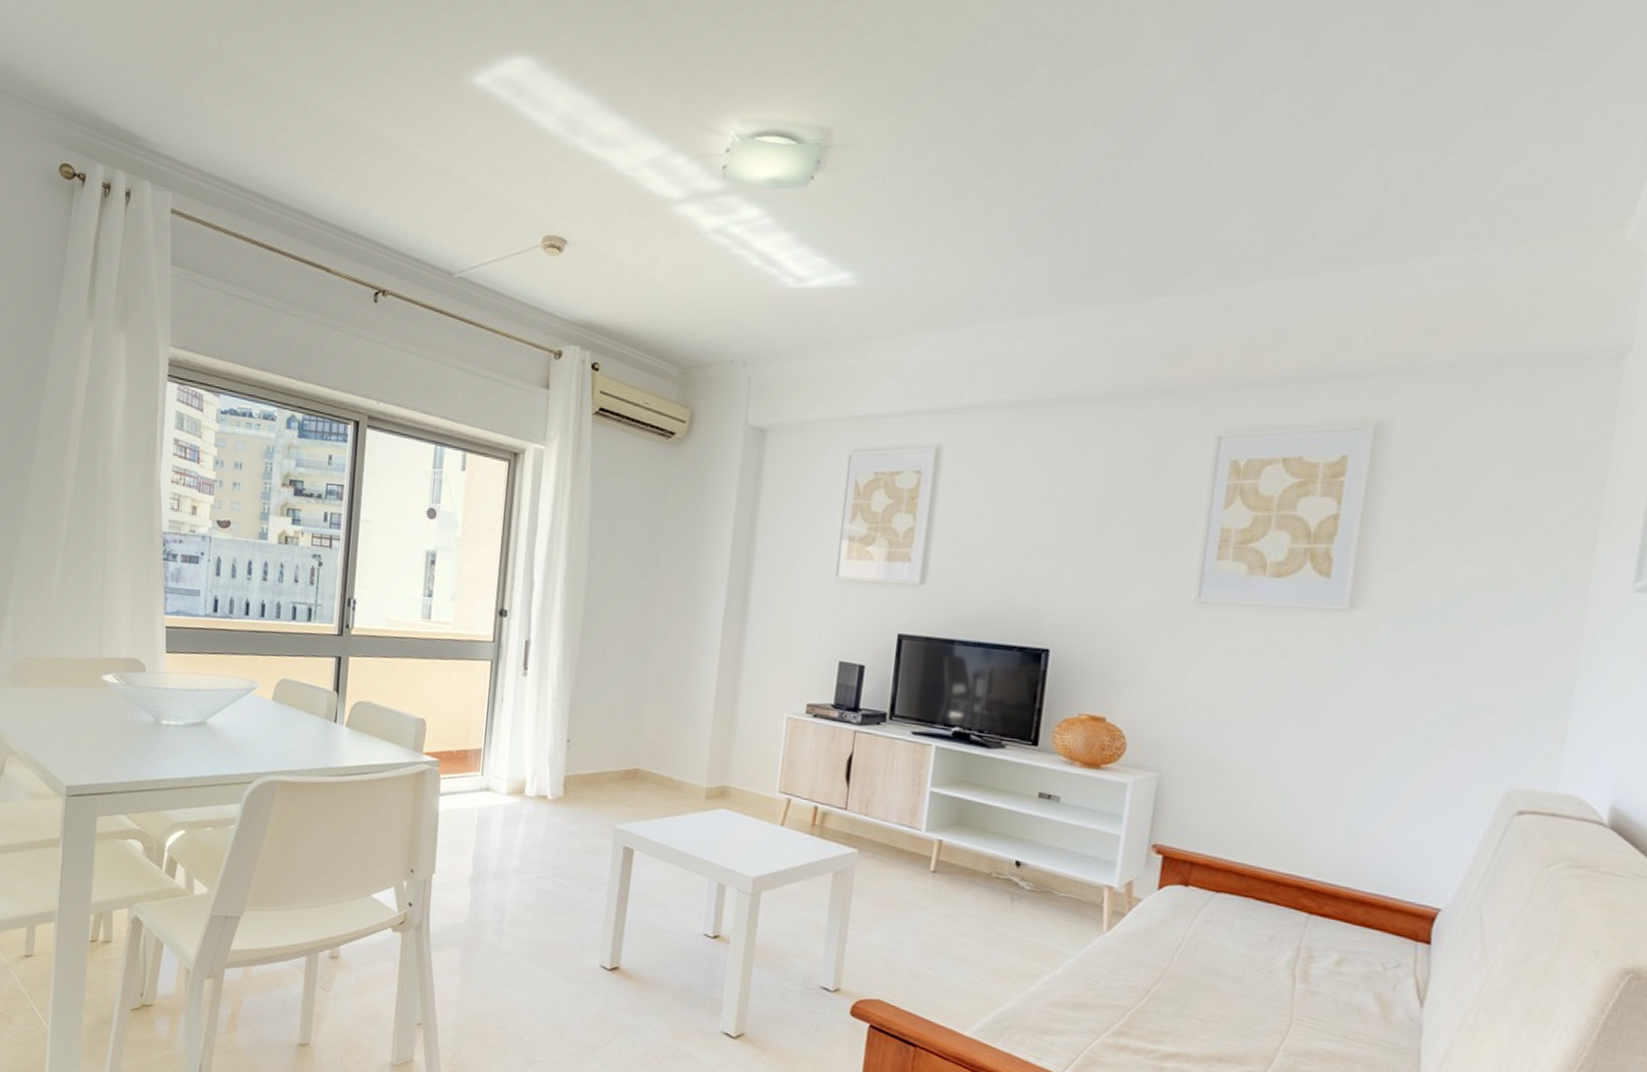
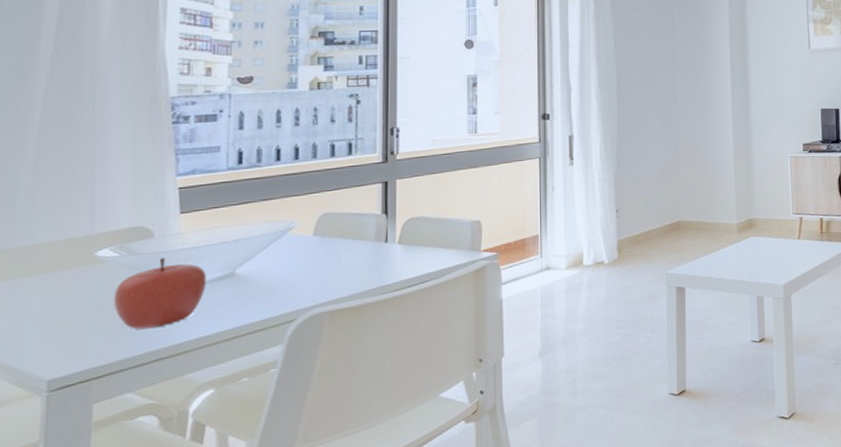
fruit: none [113,693,184,760] -> present [113,258,207,330]

